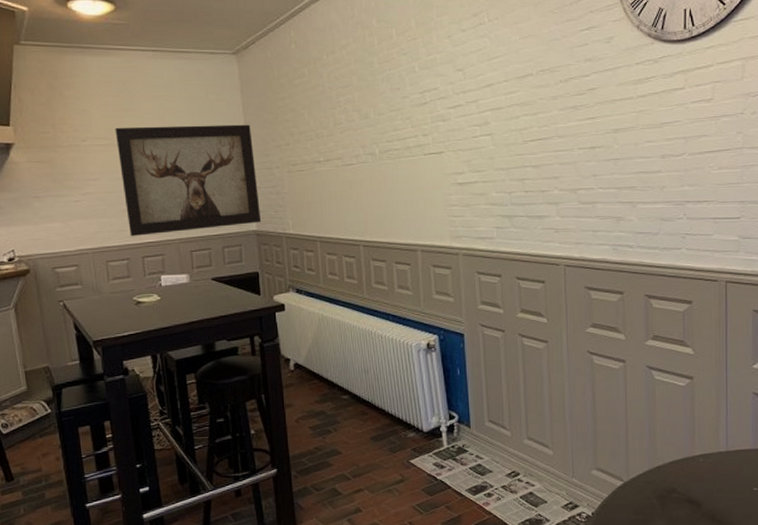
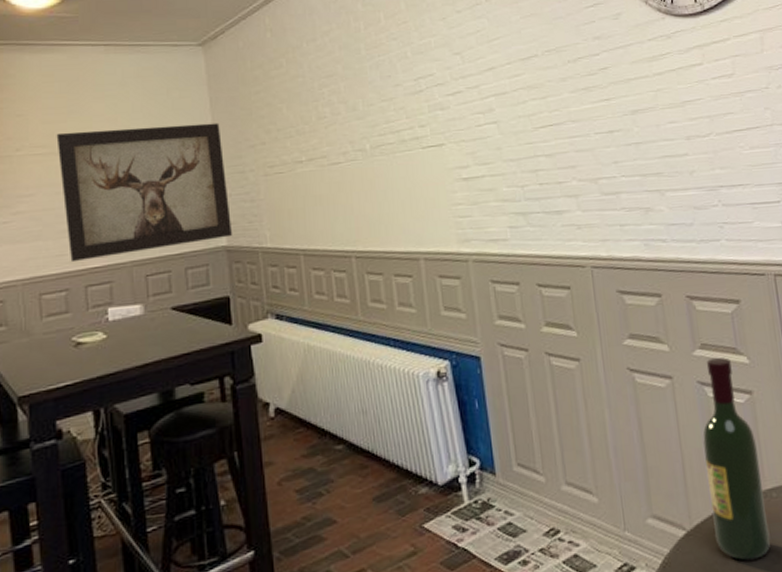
wine bottle: none [645,348,693,508] -> present [703,357,771,561]

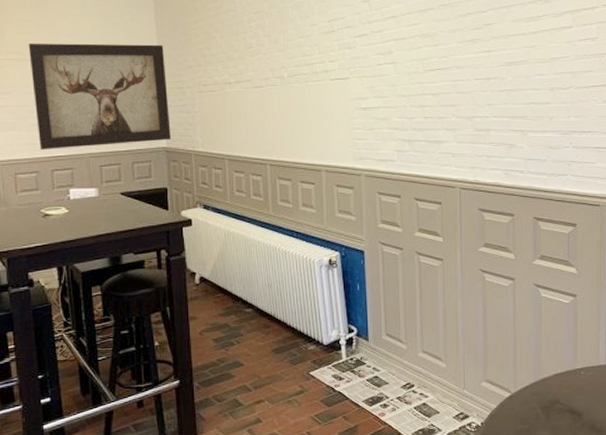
wine bottle: present [703,357,771,561] -> none [532,267,575,418]

